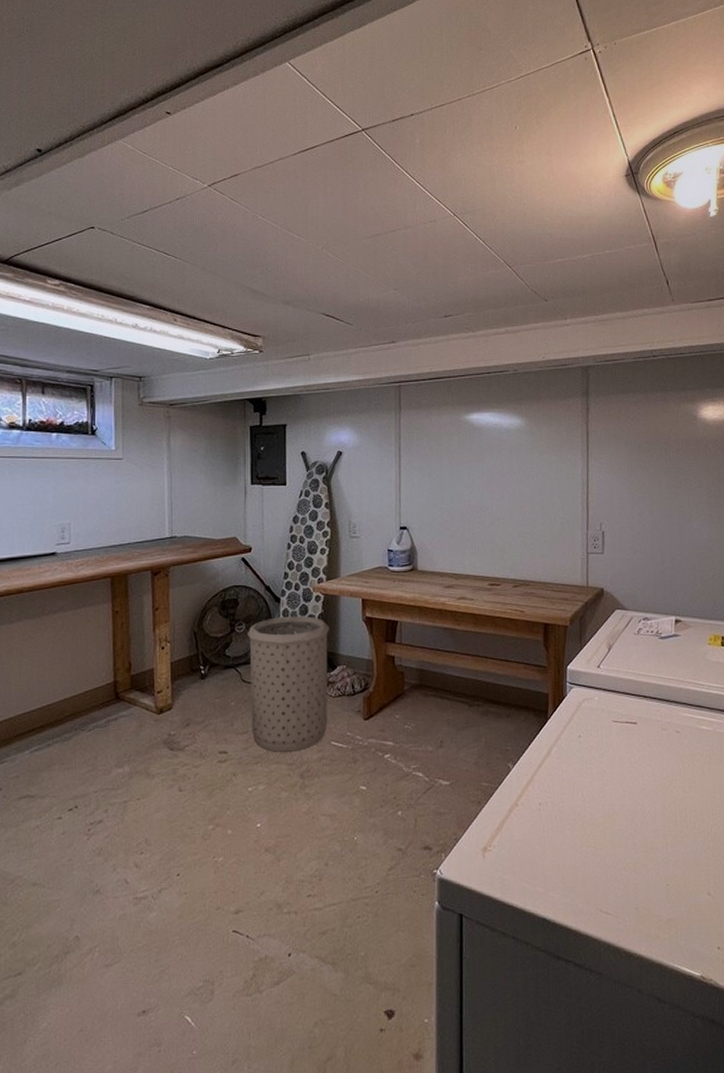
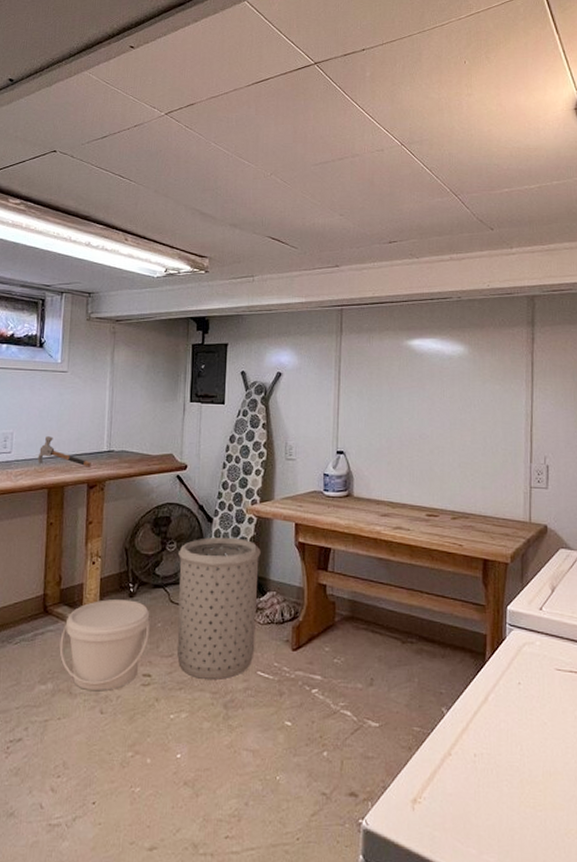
hammer: none [98,525,154,555] -> present [37,436,91,468]
bucket: none [134,682,223,771] -> present [59,599,150,692]

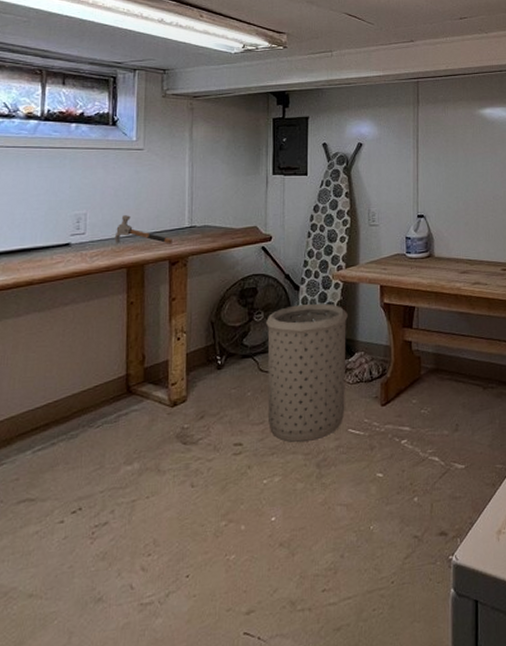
bucket: present [59,599,150,692] -> none [145,372,239,466]

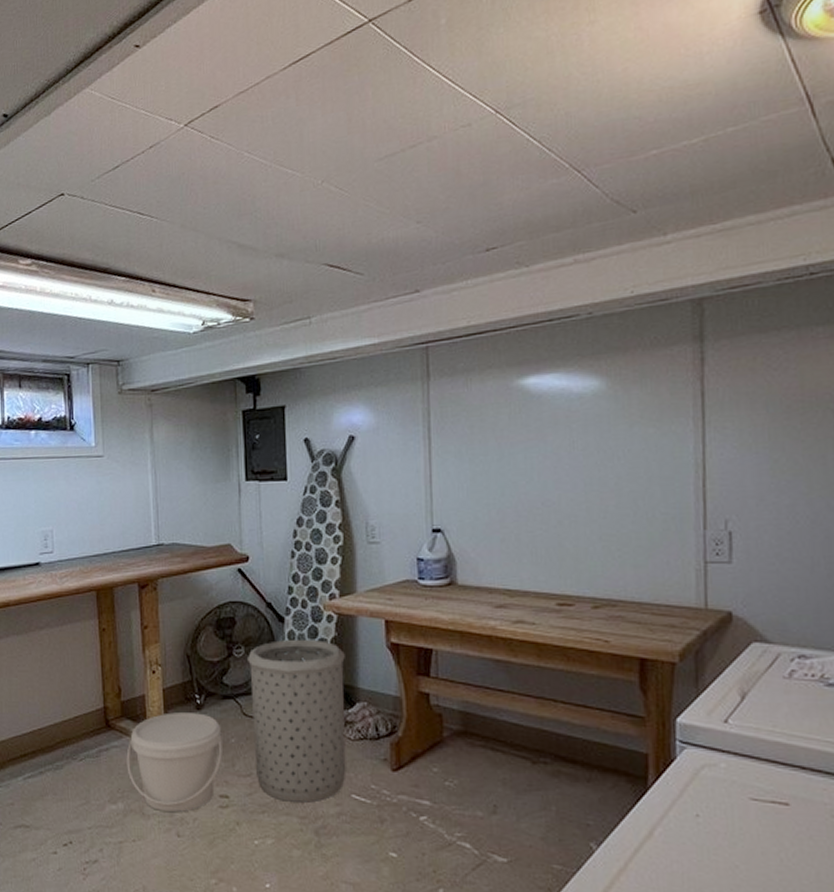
hammer: present [114,215,173,245] -> none [81,532,140,565]
bucket: none [145,372,239,466] -> present [126,712,223,813]

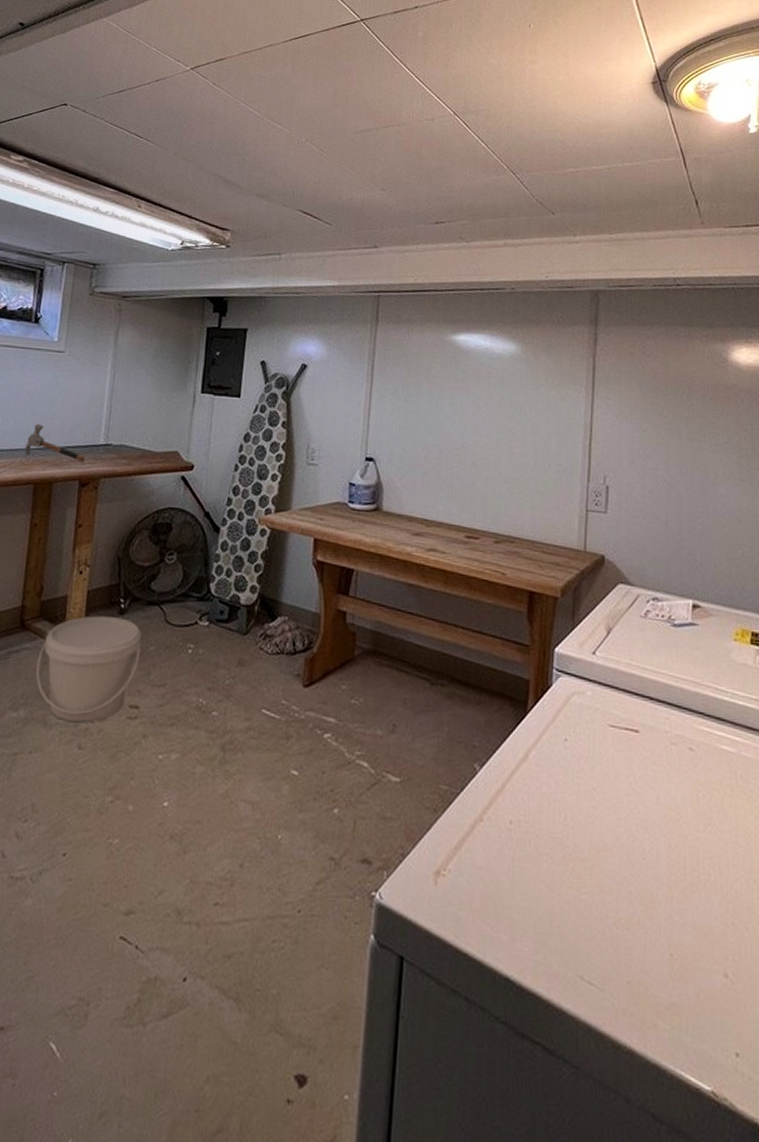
hammer: none [81,532,140,565] -> present [24,424,85,462]
laundry basket: present [248,639,346,803] -> none [170,549,273,716]

